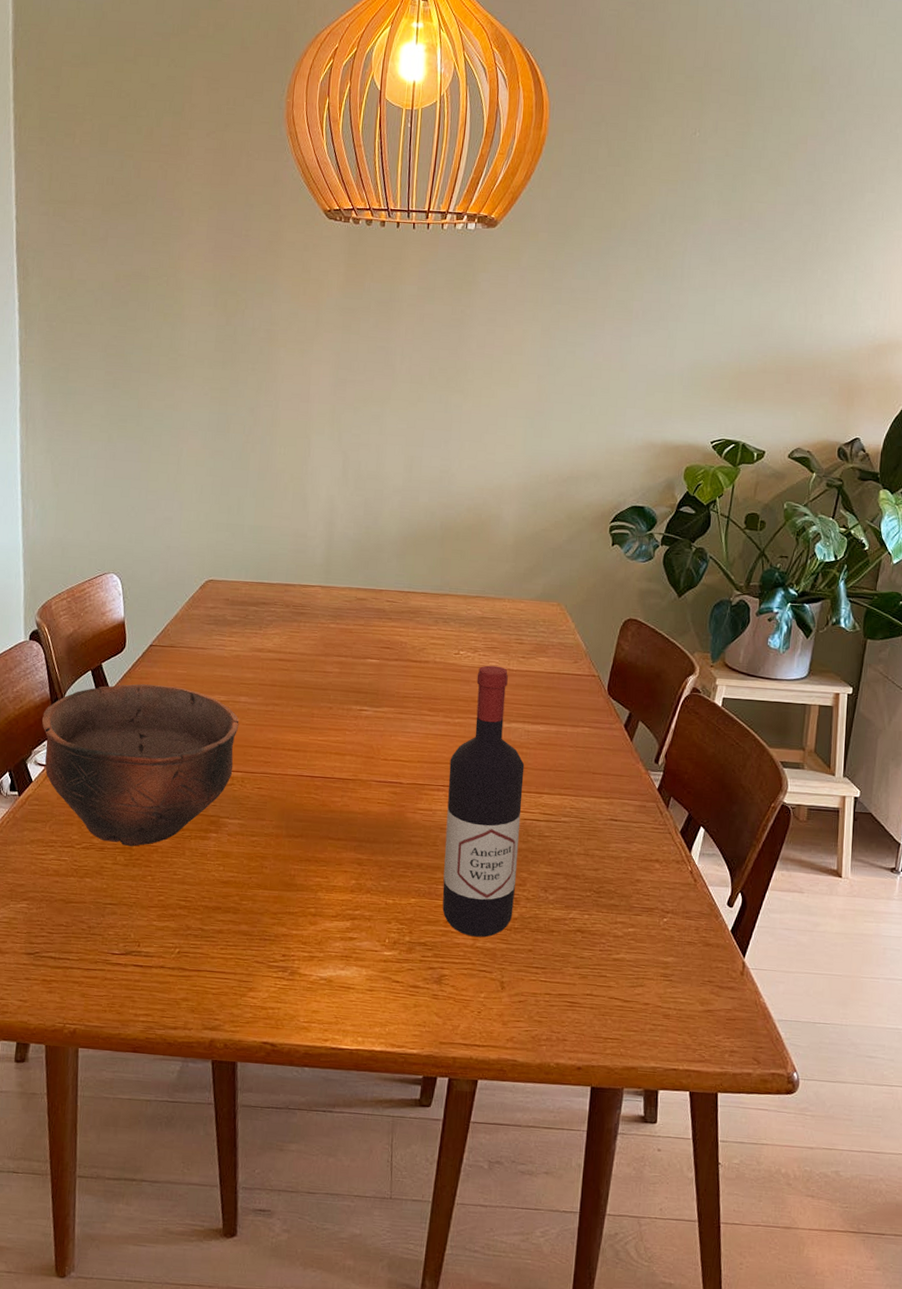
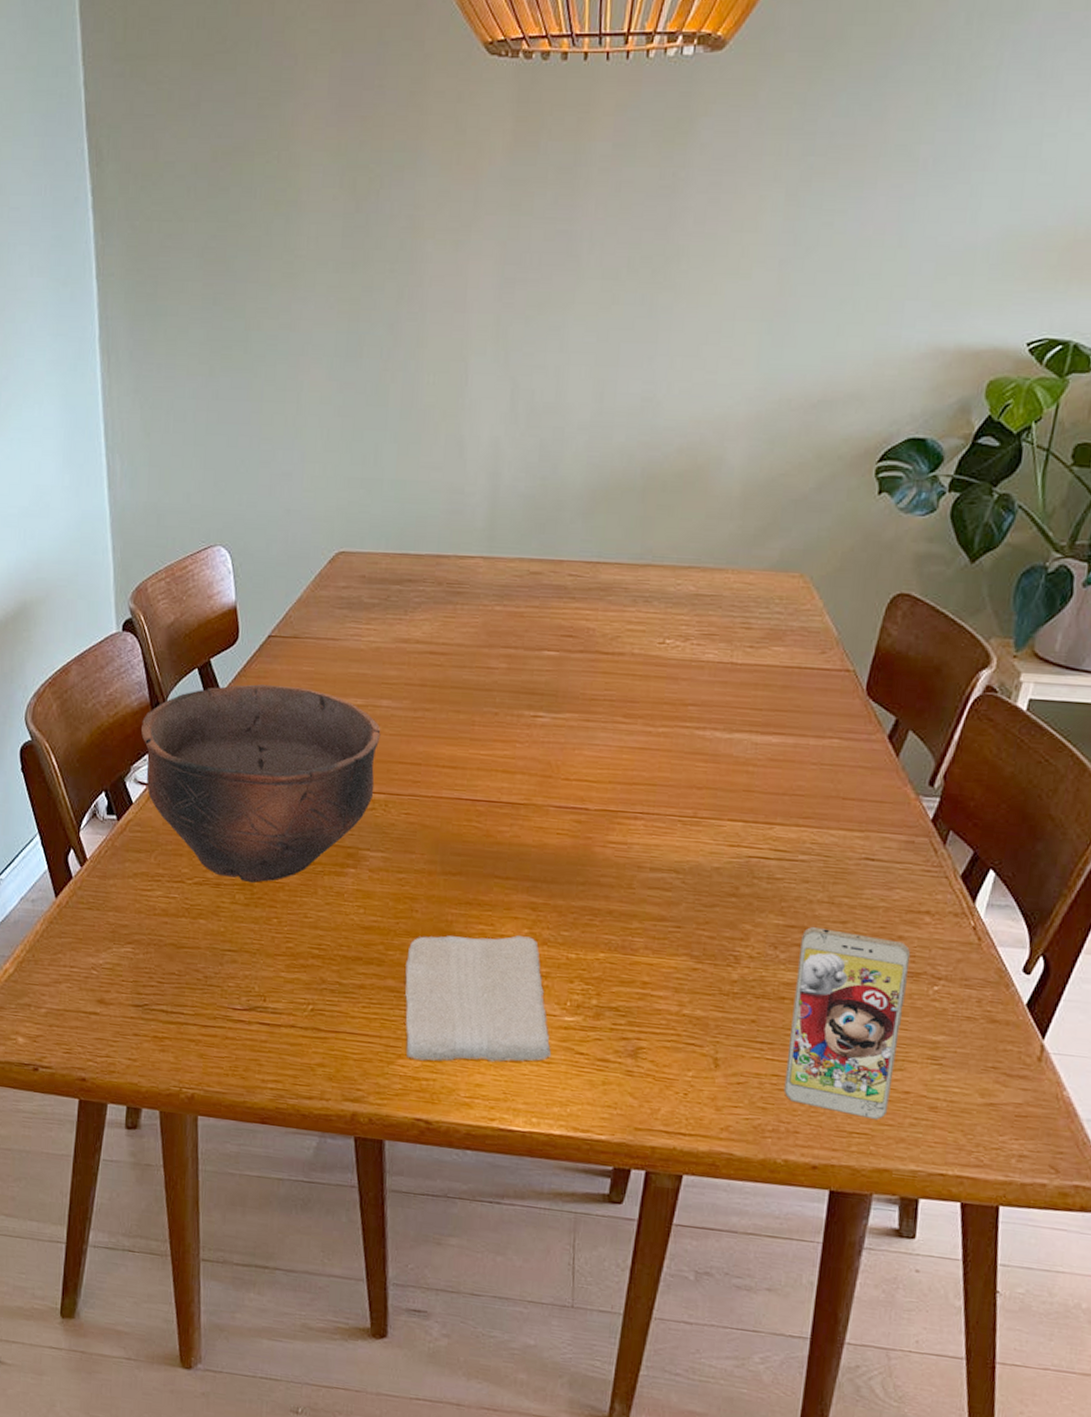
washcloth: none [255,886,374,993] -> present [405,935,552,1062]
wine bottle: present [442,665,525,937] -> none [639,657,751,1003]
smartphone: none [554,873,646,1028] -> present [783,926,911,1120]

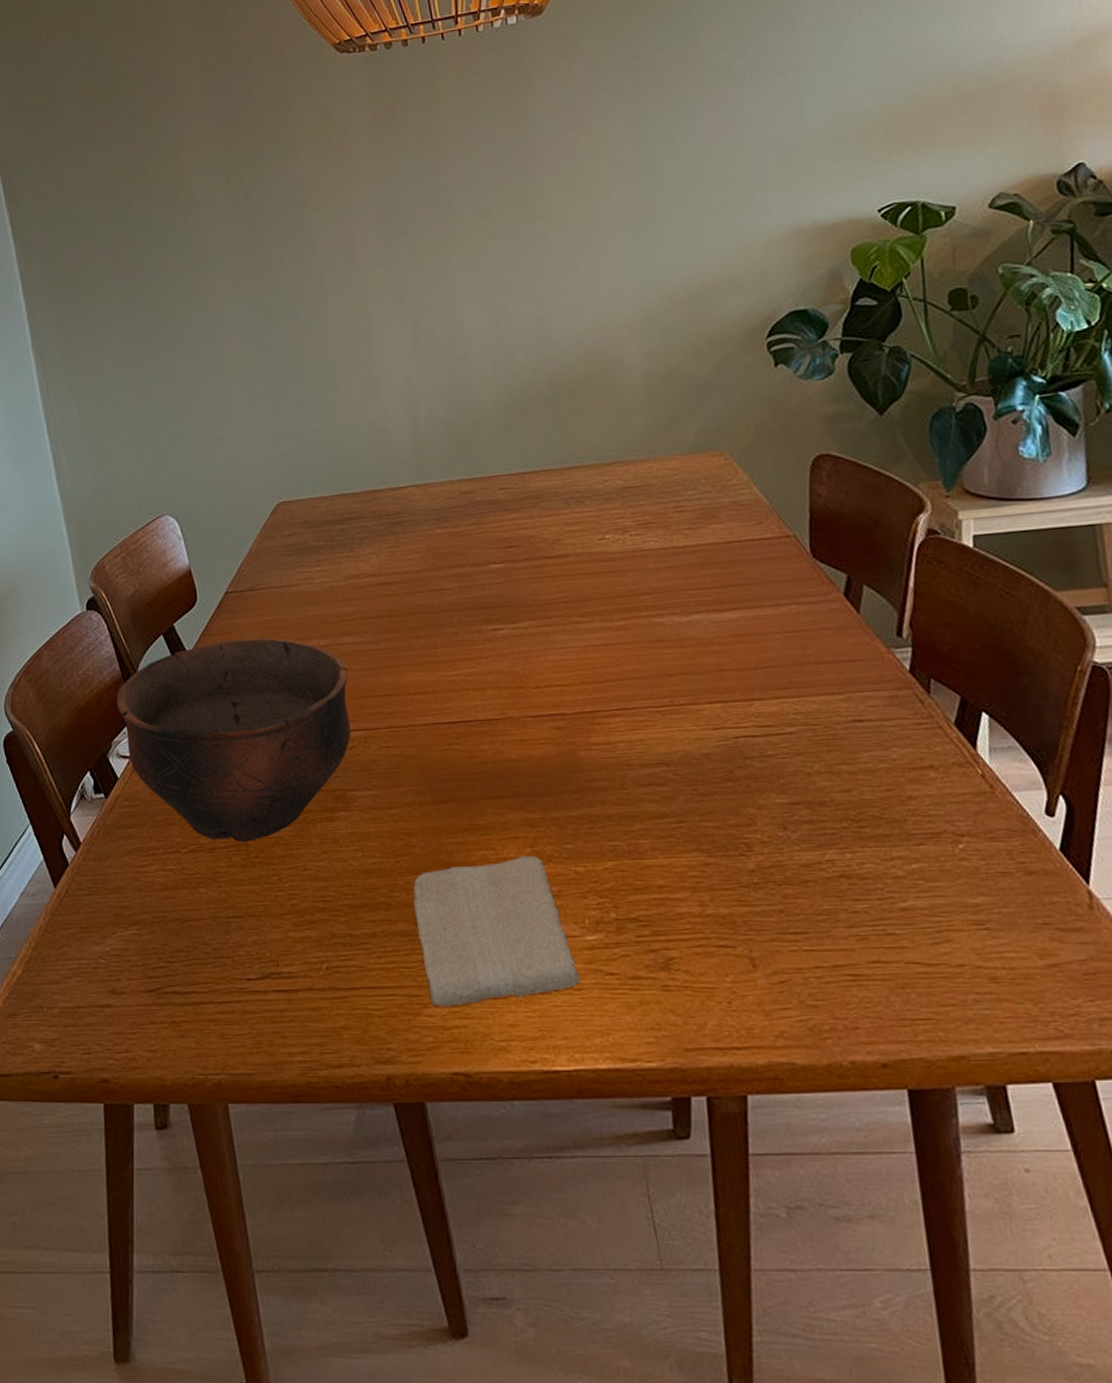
smartphone: present [783,926,911,1120] -> none [809,799,947,1002]

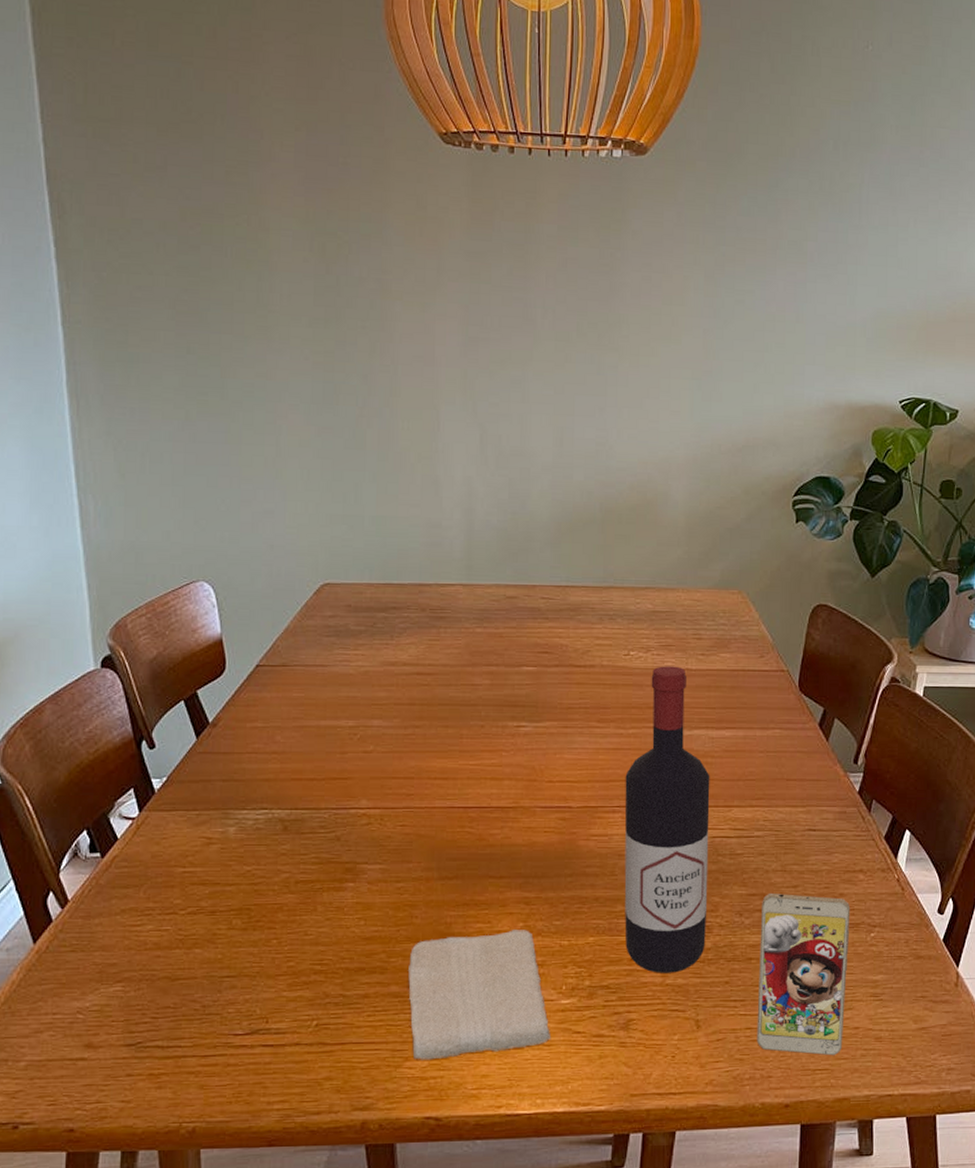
bowl: present [117,637,352,842] -> none [125,712,373,906]
wine bottle: none [620,545,747,902] -> present [624,666,710,973]
smartphone: none [809,799,947,1002] -> present [756,892,851,1056]

